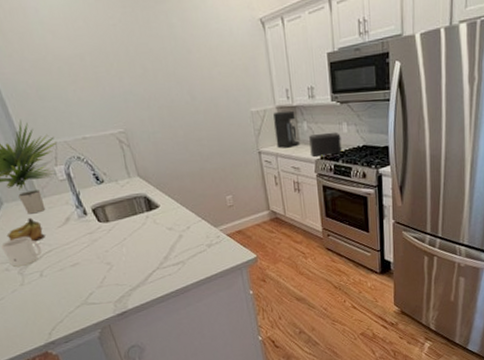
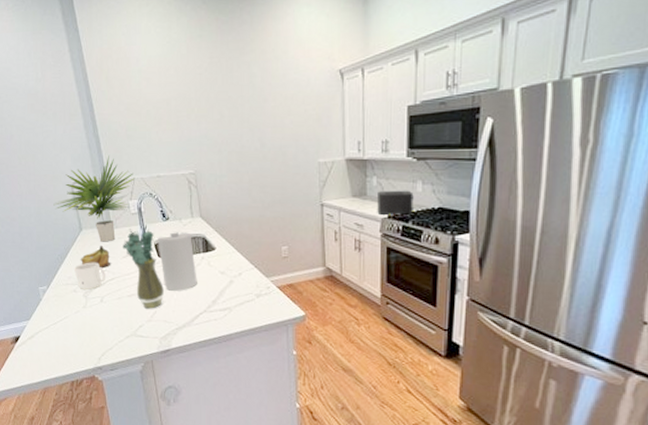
vase: none [55,194,112,276] -> present [123,228,165,309]
paper towel holder: none [94,193,146,254] -> present [158,232,197,291]
coffee maker: present [273,110,299,149] -> none [341,164,366,203]

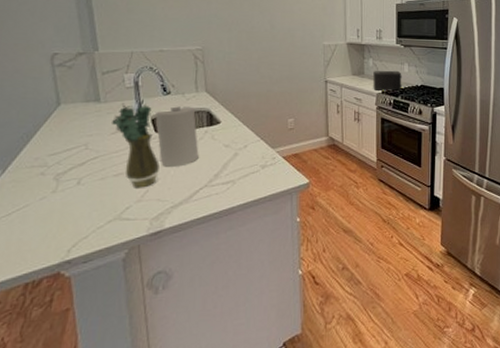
plant: present [53,156,134,242] -> none [23,28,133,118]
mug: present [74,262,105,291] -> none [44,140,87,173]
fruit: present [80,245,111,269] -> none [53,120,95,147]

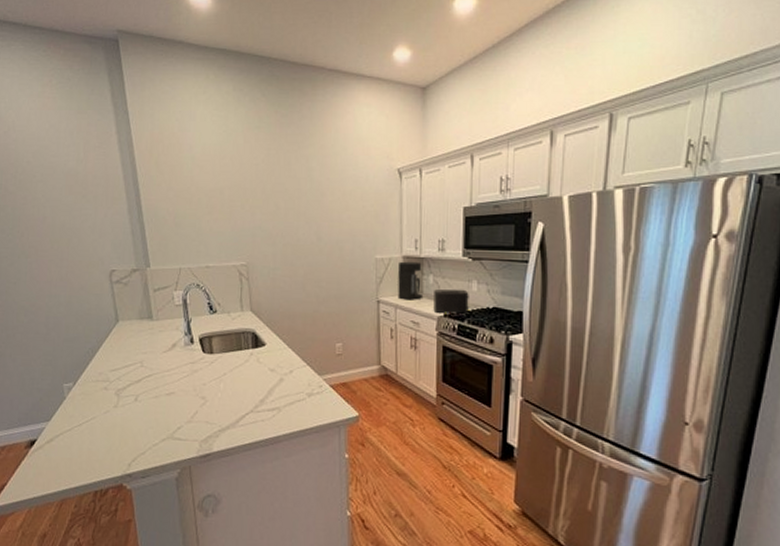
vase: present [112,103,160,188] -> none [164,321,208,409]
paper towel holder: present [155,106,199,167] -> none [203,326,245,390]
coffee maker: none [343,47,364,80] -> present [397,261,422,300]

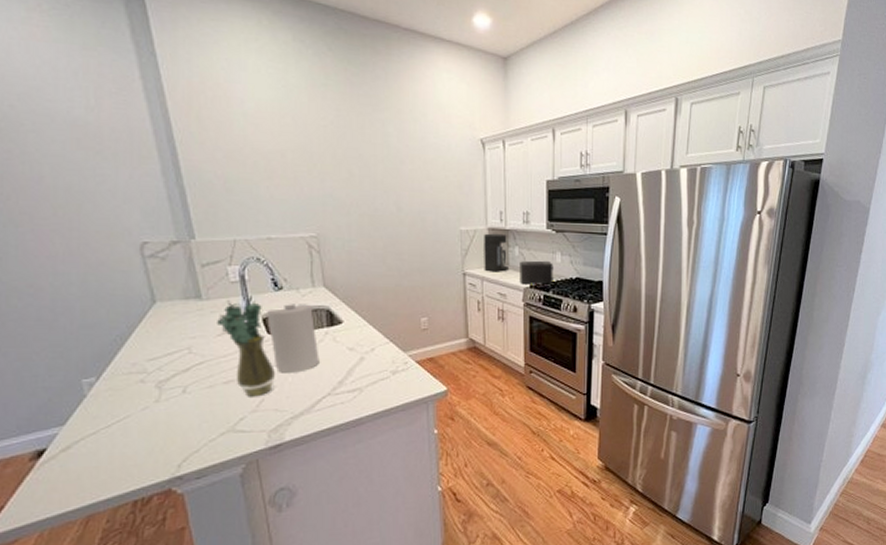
vase: none [164,321,208,409] -> present [217,300,276,397]
paper towel holder: none [203,326,245,390] -> present [267,304,319,373]

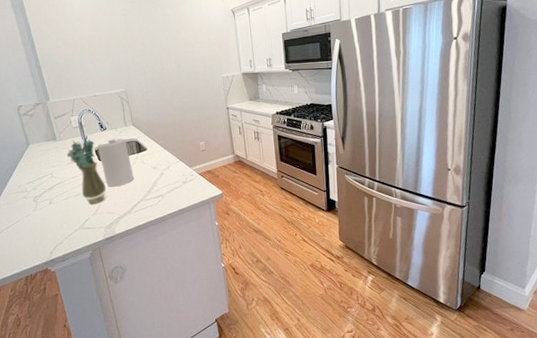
coffee maker: present [484,233,508,272] -> none [240,76,259,105]
toaster: present [520,260,553,284] -> none [267,92,293,112]

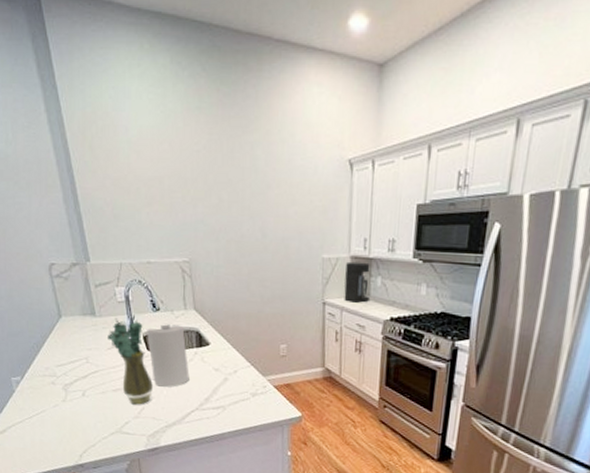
coffee maker: none [240,76,259,105] -> present [344,261,370,303]

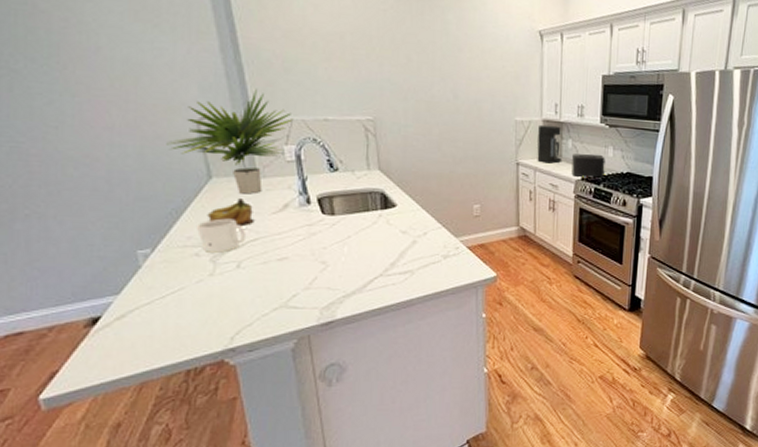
plant: none [28,236,122,332] -> present [166,89,292,194]
mug: none [52,352,88,383] -> present [197,218,245,254]
fruit: none [59,334,94,360] -> present [207,197,254,227]
vase: present [108,318,154,405] -> none [272,179,330,275]
paper towel holder: present [147,324,190,388] -> none [322,185,373,253]
toaster: none [380,292,418,318] -> present [572,154,605,178]

